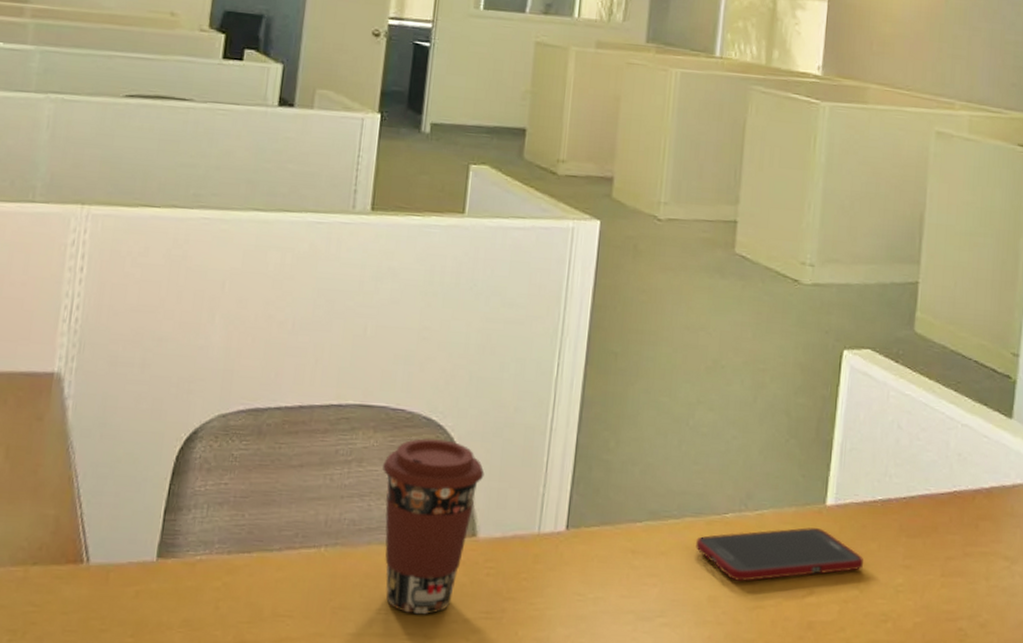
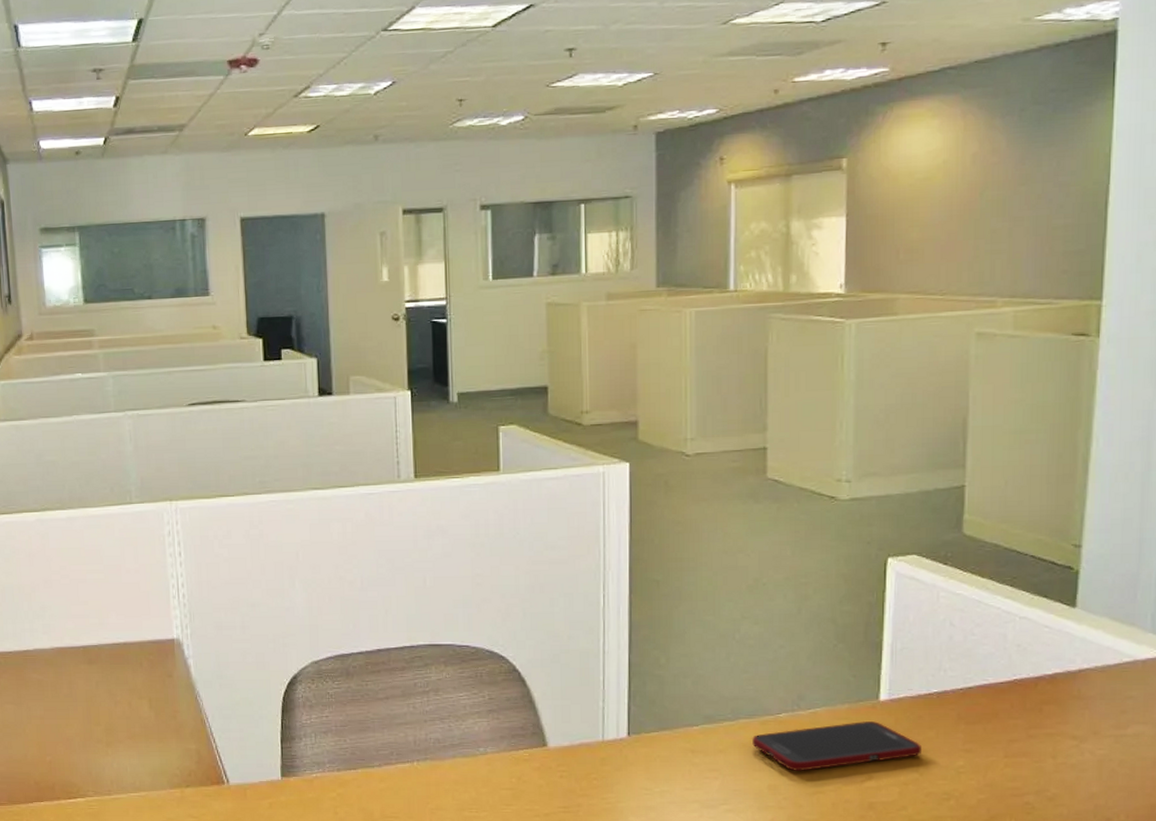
coffee cup: present [383,438,485,615] -> none [457,668,548,812]

